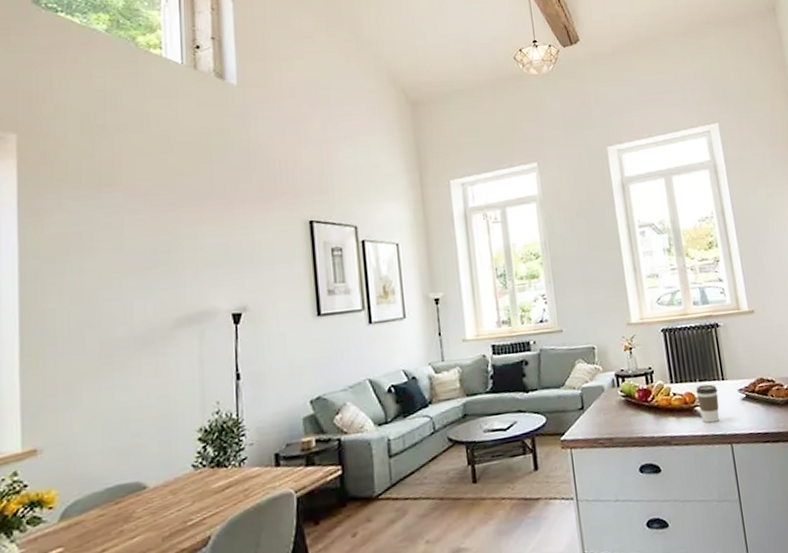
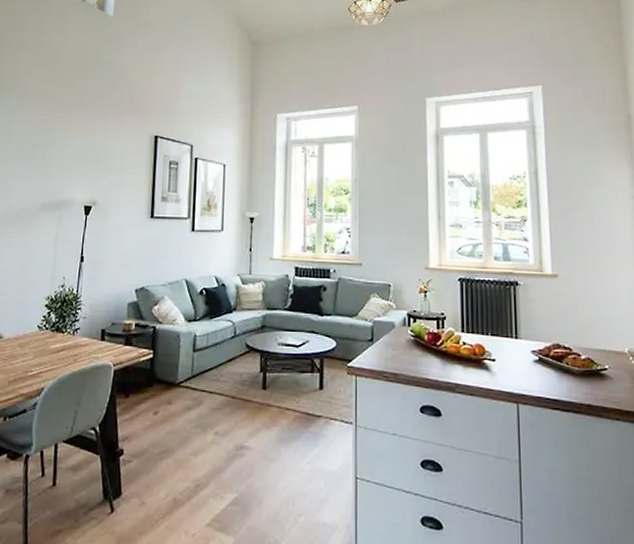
coffee cup: present [696,384,720,423] -> none [487,340,510,379]

